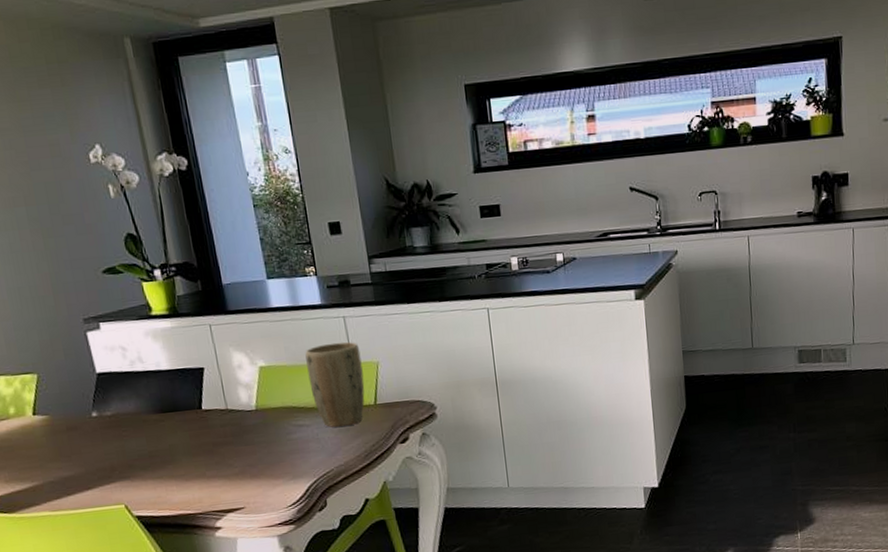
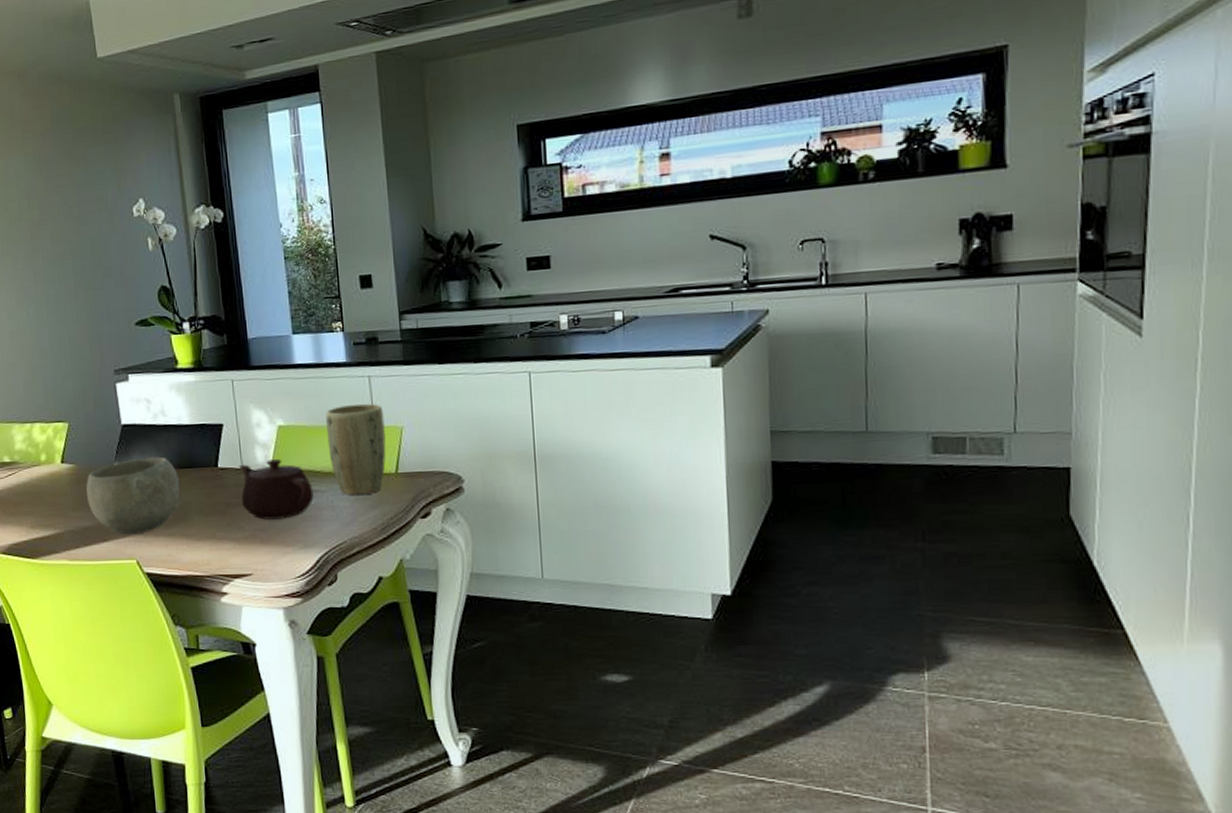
bowl: none [63,403,166,481] -> present [86,457,180,534]
teapot: none [222,398,299,457] -> present [238,458,314,521]

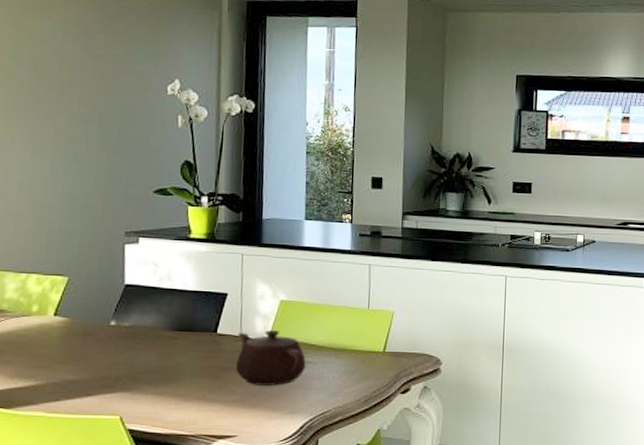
bowl: present [86,457,180,534] -> none [76,317,176,390]
plant pot: present [326,403,386,496] -> none [325,287,379,370]

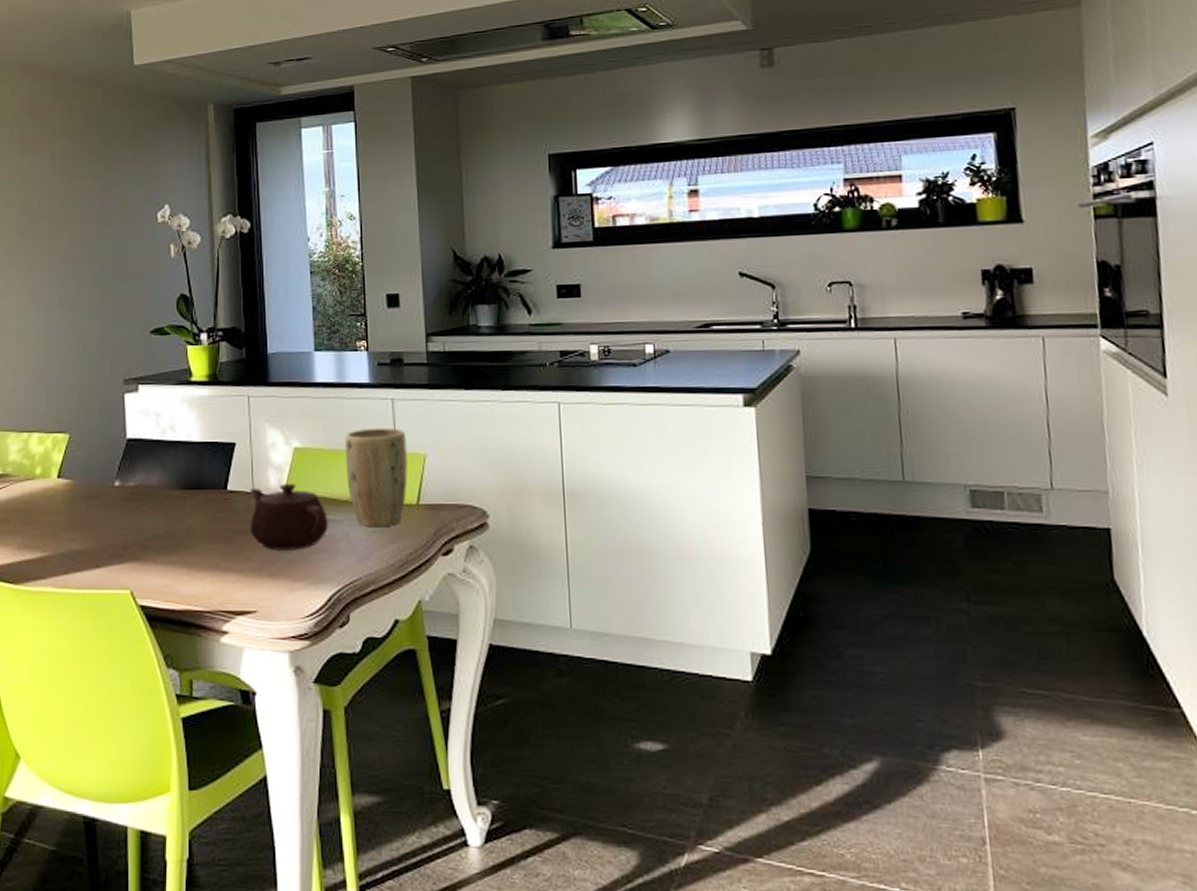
plant pot: none [325,287,379,370] -> present [345,427,408,528]

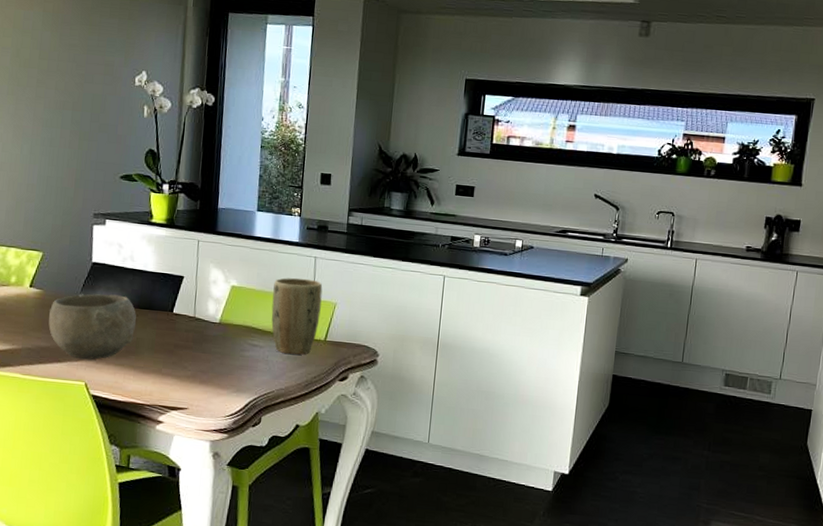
bowl: none [82,475,184,560] -> present [48,294,136,360]
teapot: present [249,483,328,552] -> none [189,312,253,365]

